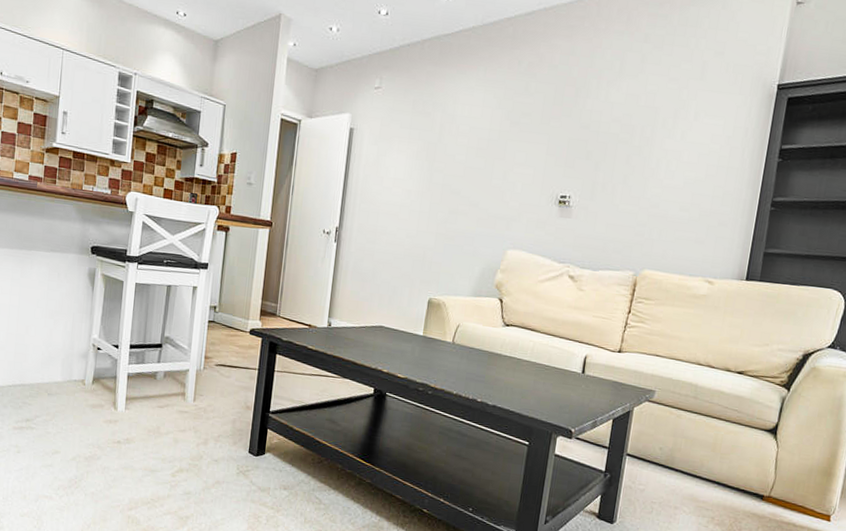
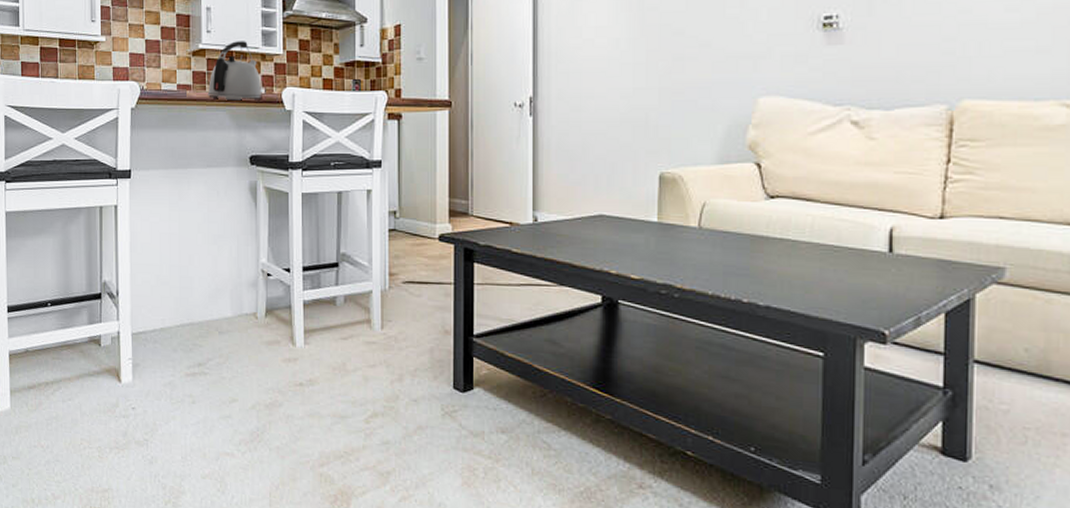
kettle: none [57,145,109,200] -> present [207,41,262,101]

